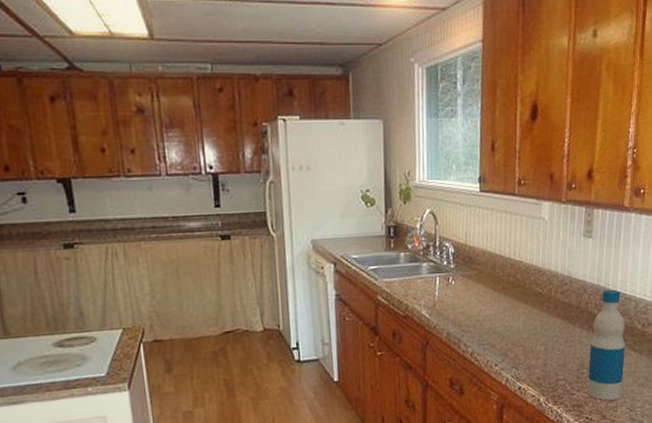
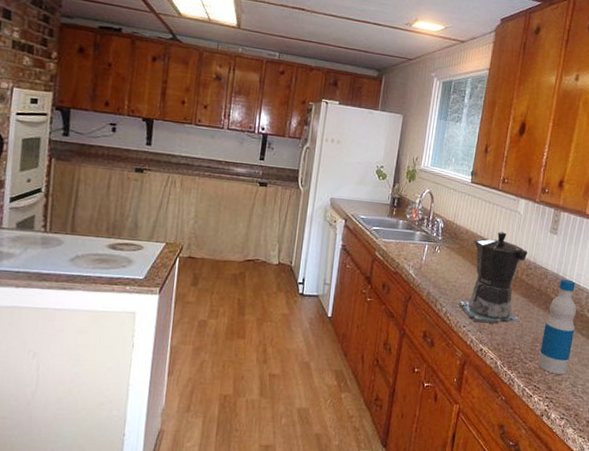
coffee maker: none [486,246,560,358] -> present [459,232,528,324]

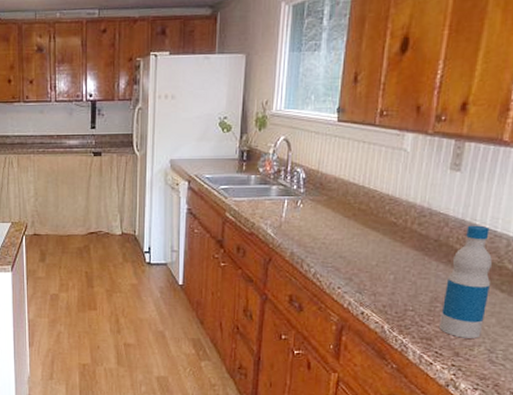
coffee maker: present [459,232,528,324] -> none [330,176,419,283]

